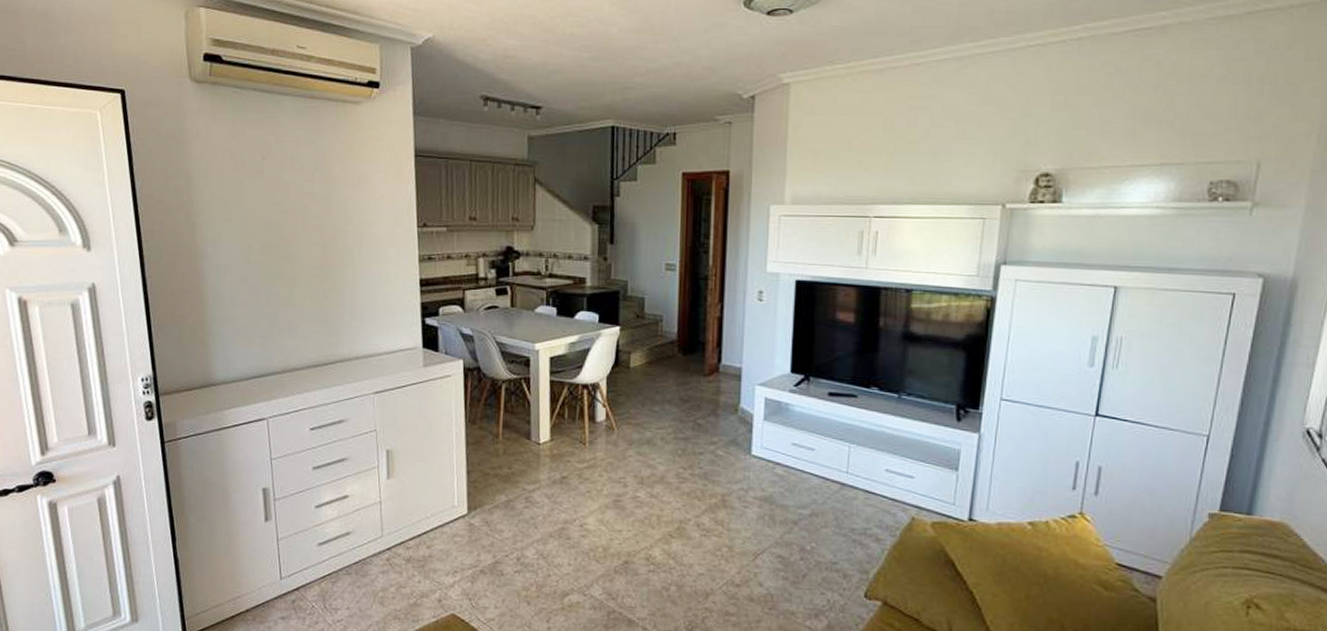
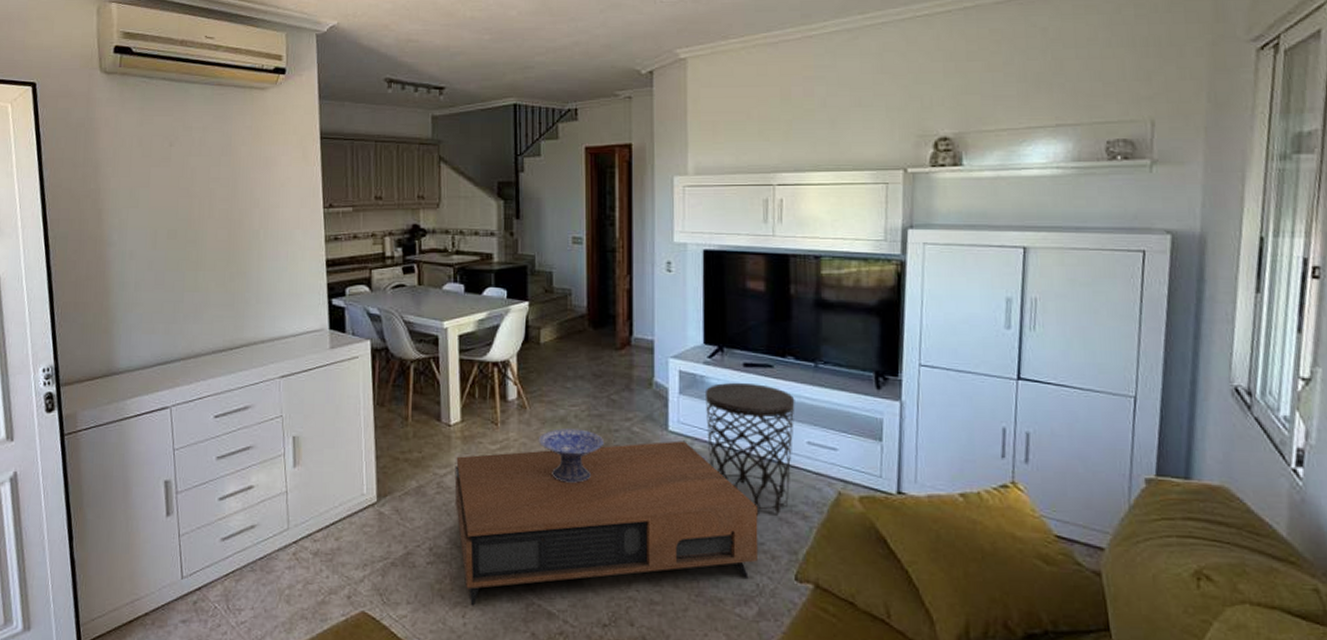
coffee table: none [542,464,833,612] -> present [454,441,759,606]
decorative bowl: none [624,450,689,502] -> present [538,428,605,483]
side table: none [788,410,877,538] -> present [704,382,795,516]

